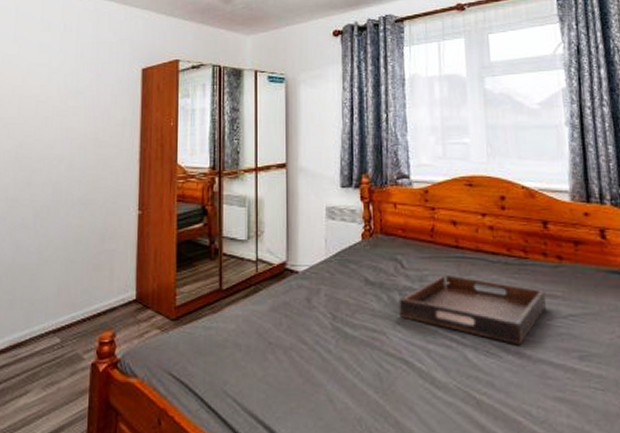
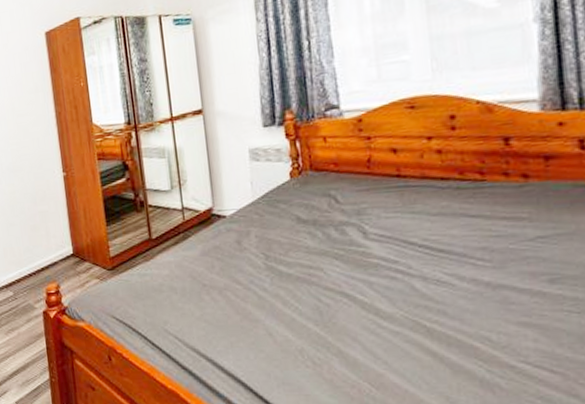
serving tray: present [399,274,547,346] -> none [335,205,509,273]

